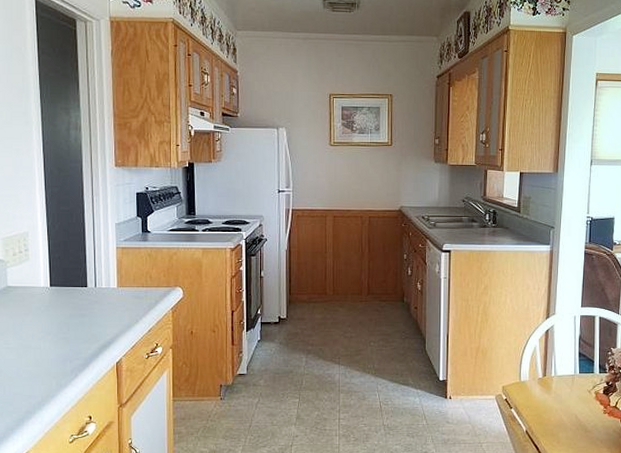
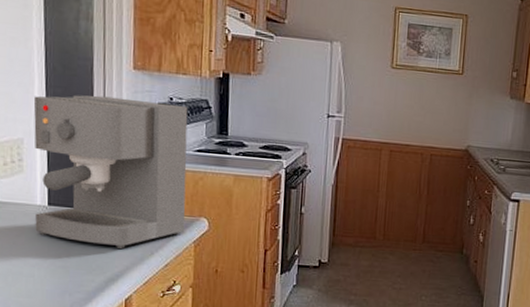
coffee maker: none [35,191,163,319] -> present [33,95,188,249]

